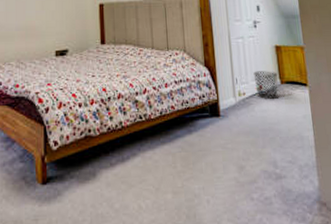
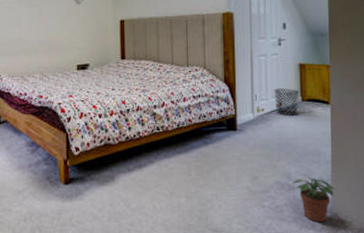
potted plant: none [279,164,321,214] -> present [293,177,335,223]

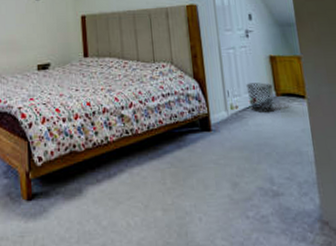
potted plant: present [293,177,335,223] -> none [276,181,323,234]

